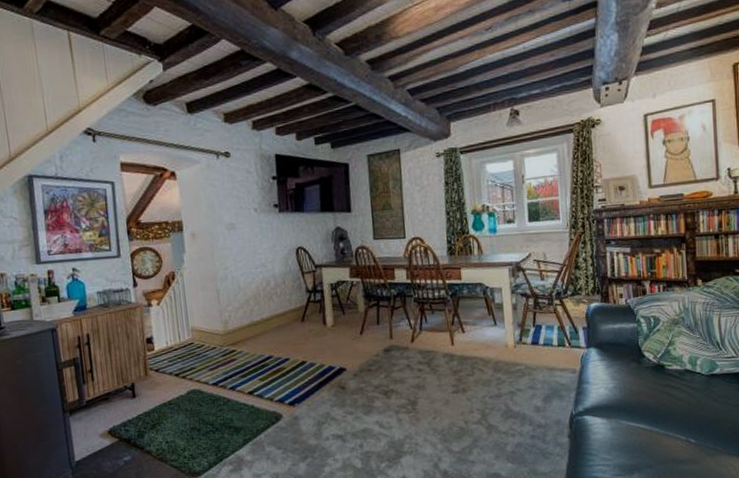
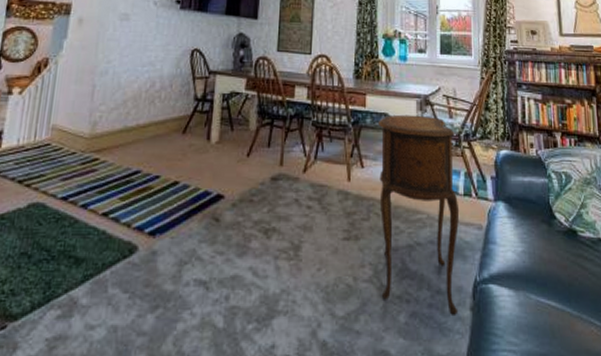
side table: none [475,281,558,444] -> present [379,114,460,317]

